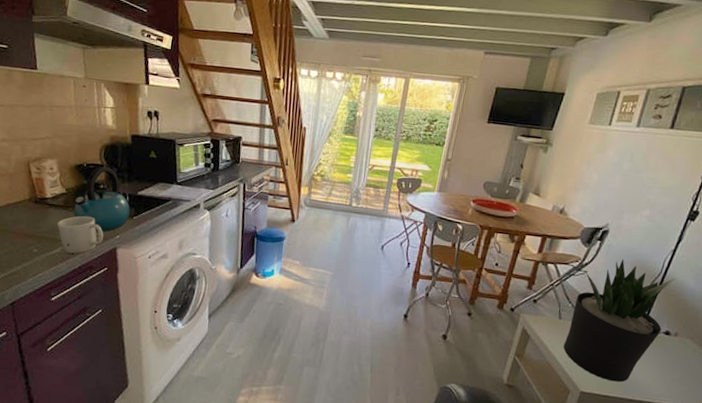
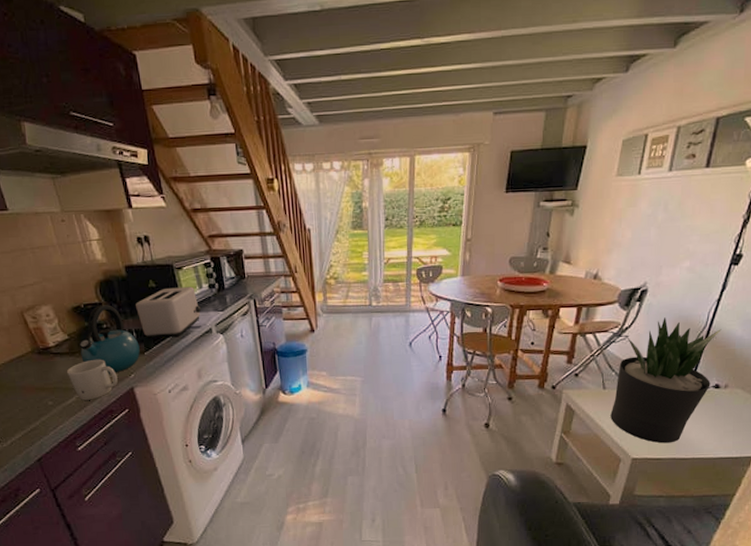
toaster: none [134,160,194,207] -> present [136,286,201,339]

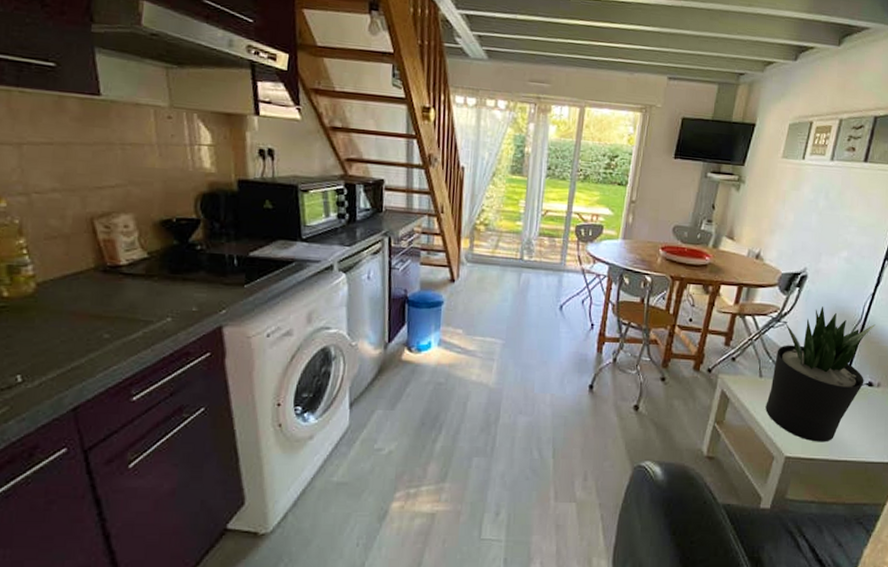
mug: present [66,359,118,401] -> none [136,286,204,338]
kettle: present [79,305,140,375] -> none [160,222,239,308]
toaster: present [136,286,201,339] -> none [243,211,324,271]

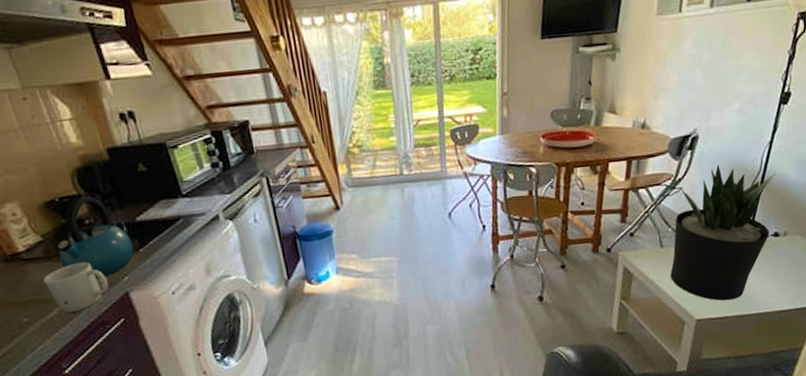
mug: none [136,286,204,338] -> present [42,261,109,314]
kettle: none [160,222,239,308] -> present [56,196,134,280]

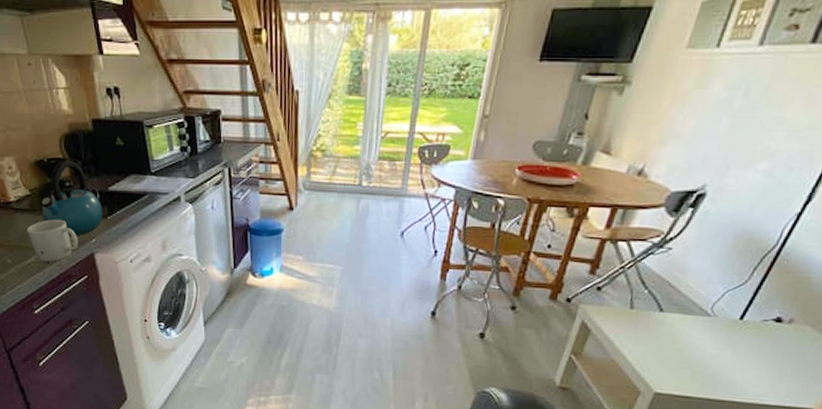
planter: present [670,165,776,301] -> none [634,230,797,381]

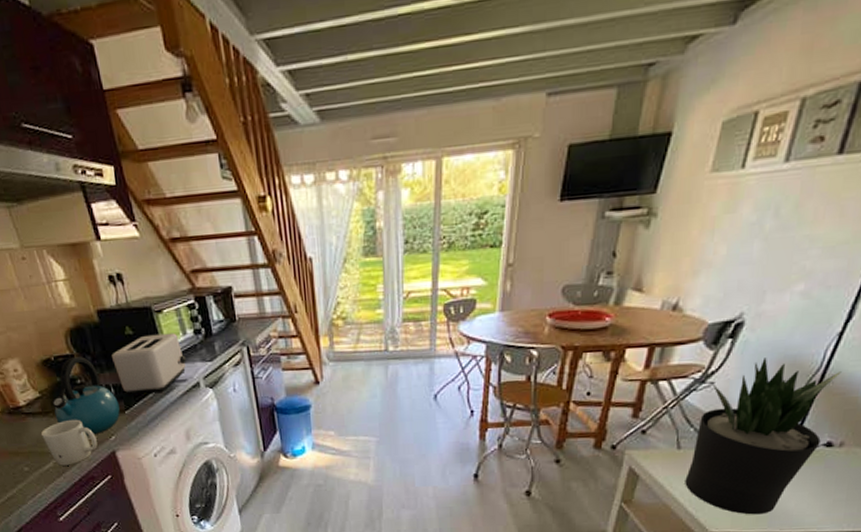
toaster: none [101,147,170,203] -> present [112,333,186,395]
planter: none [634,230,797,381] -> present [685,358,842,515]

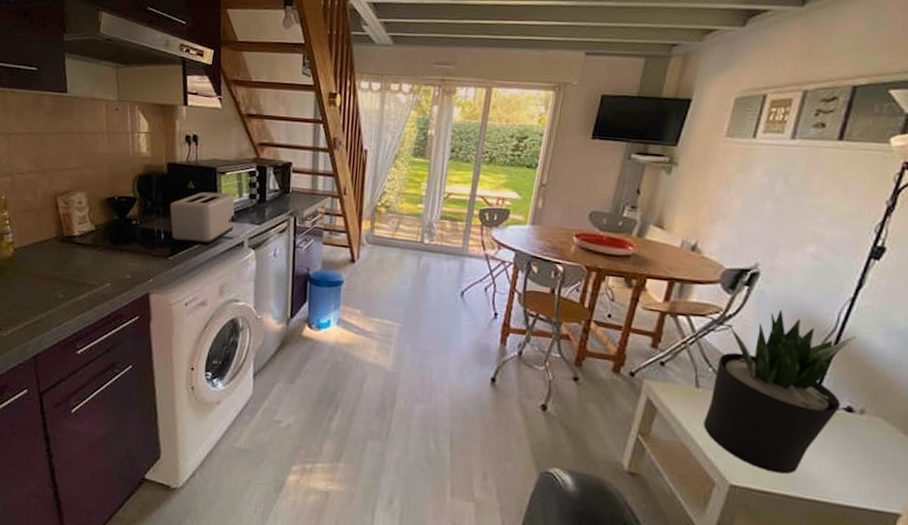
mug: present [40,419,98,467] -> none [84,255,136,301]
kettle: present [52,357,120,437] -> none [103,200,165,275]

